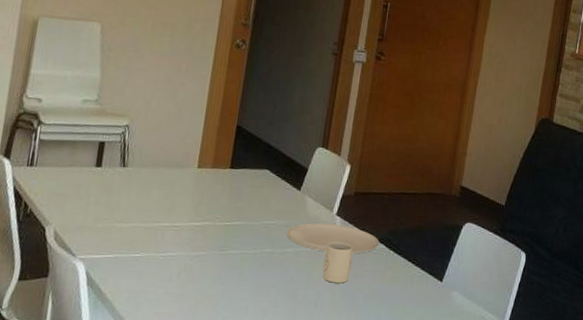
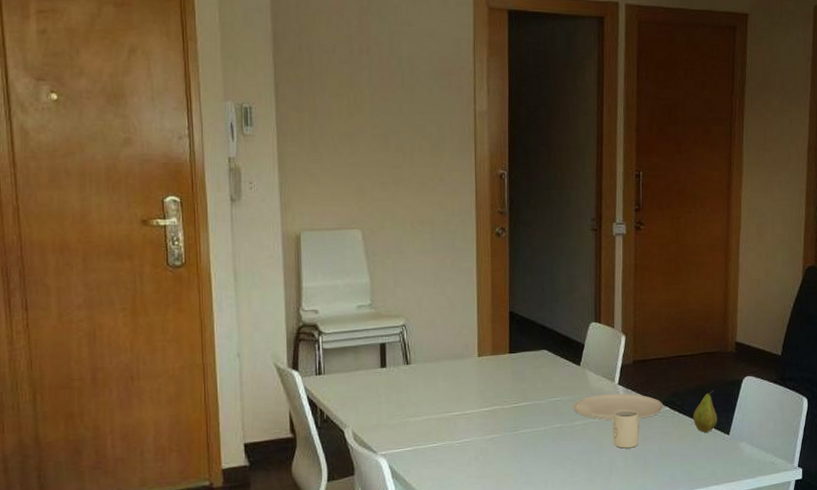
fruit: none [407,232,433,276] -> present [693,389,717,432]

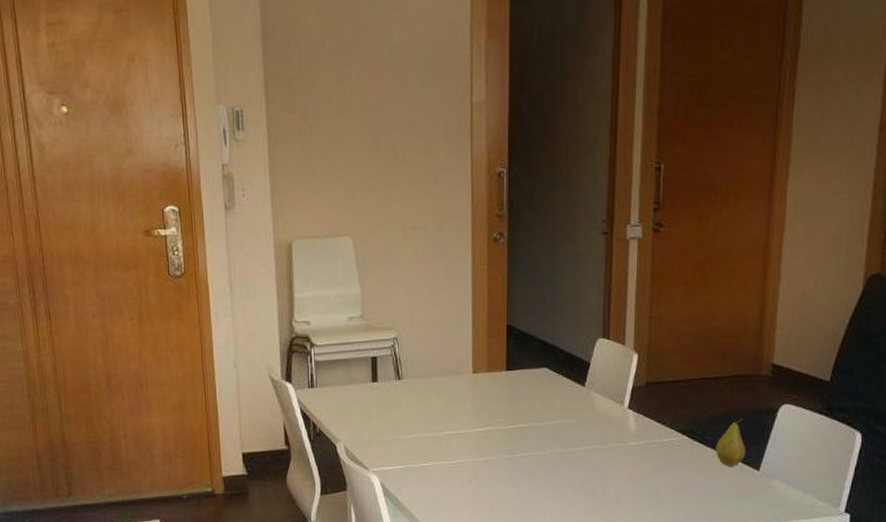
plate: present [573,393,664,421] -> none [576,419,681,448]
mug: present [612,409,640,449] -> none [620,436,652,479]

